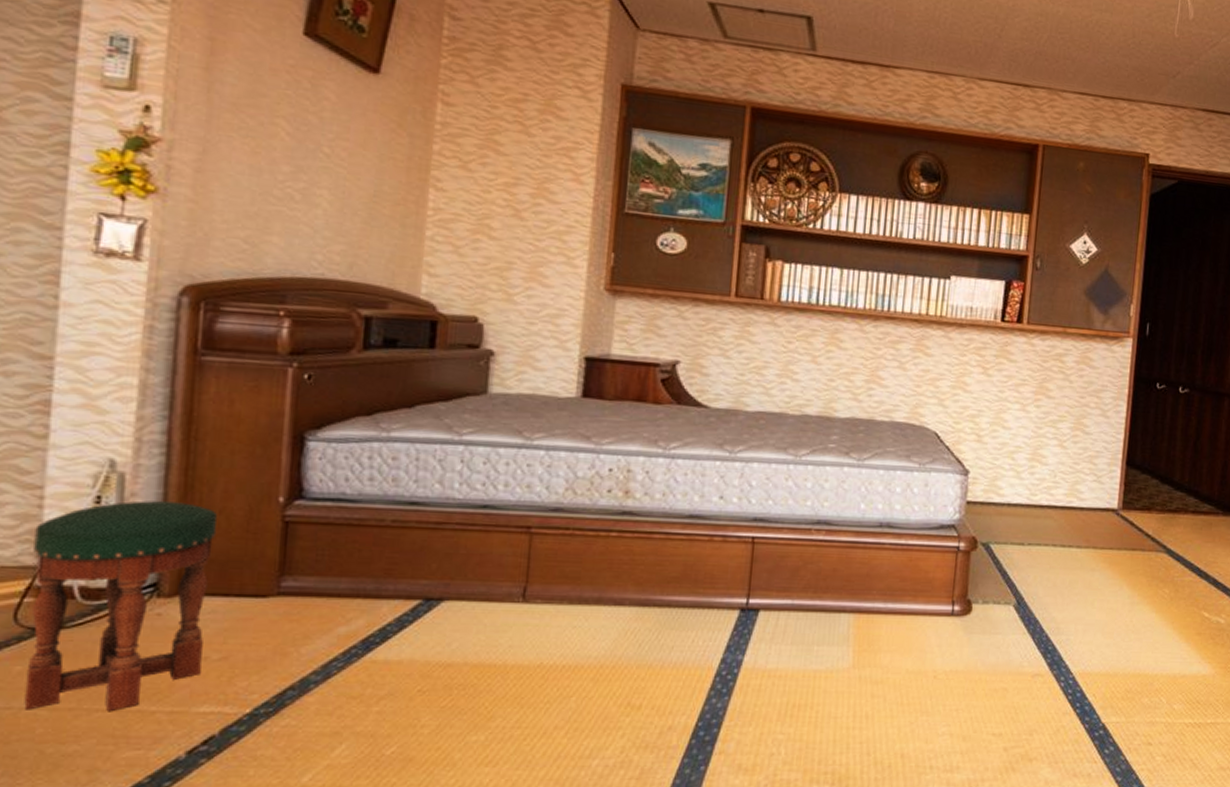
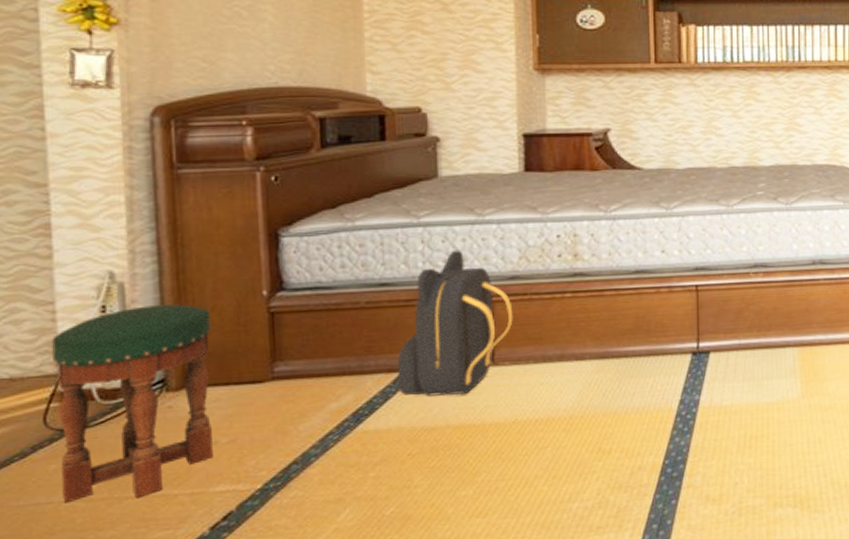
backpack: none [416,473,552,630] -> present [397,250,513,396]

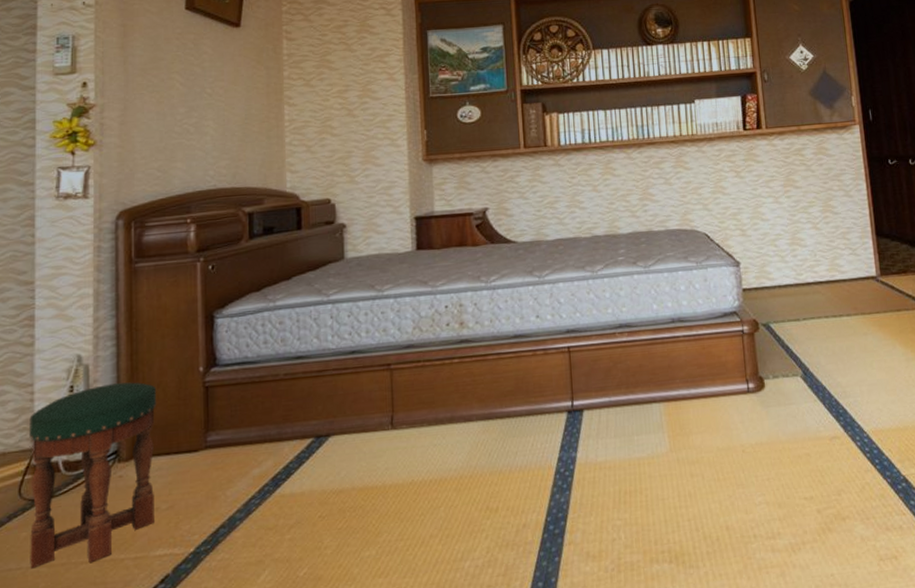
backpack: present [397,250,513,396] -> none [310,323,409,460]

